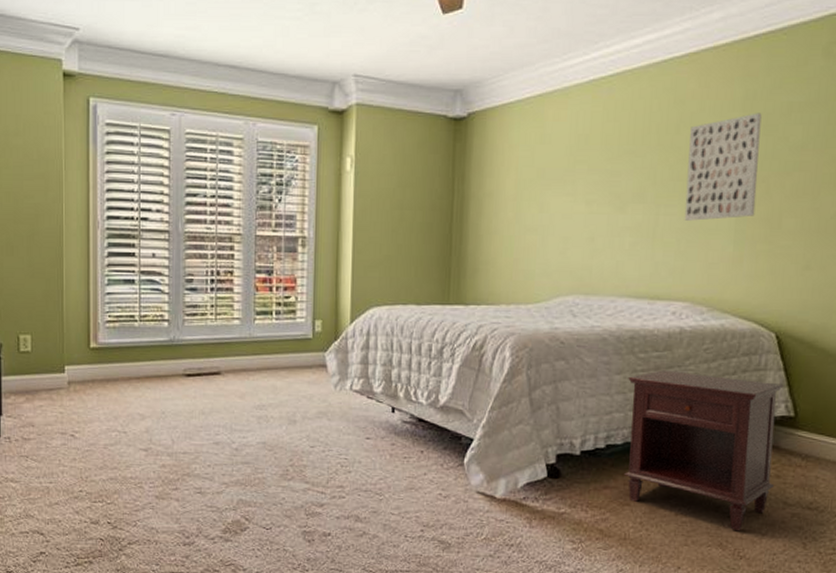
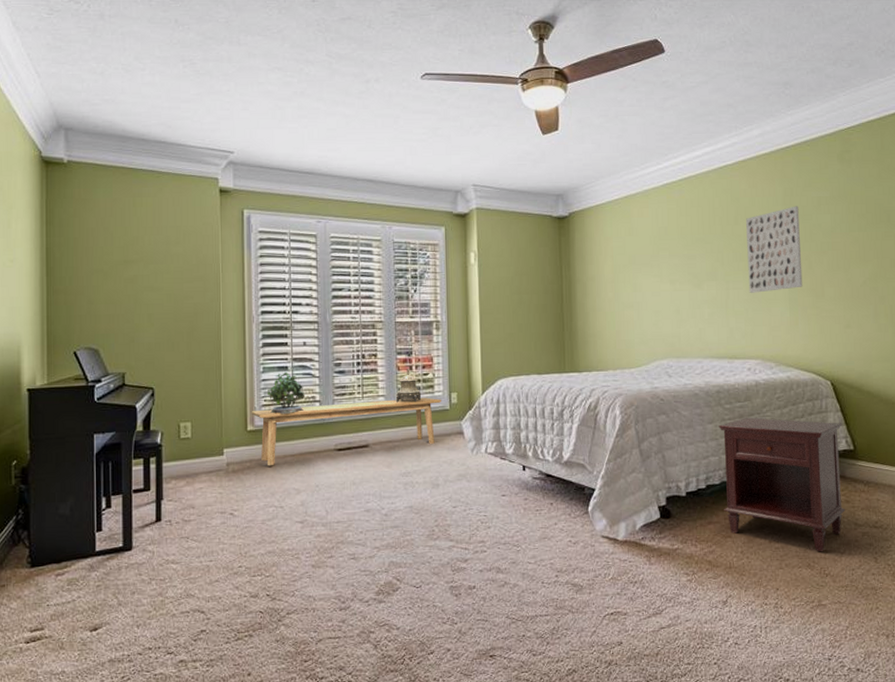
bench: none [94,323,305,388] -> present [251,397,442,466]
potted plant: none [112,285,152,332] -> present [268,371,304,414]
decorative urn: none [252,289,282,328] -> present [395,368,422,403]

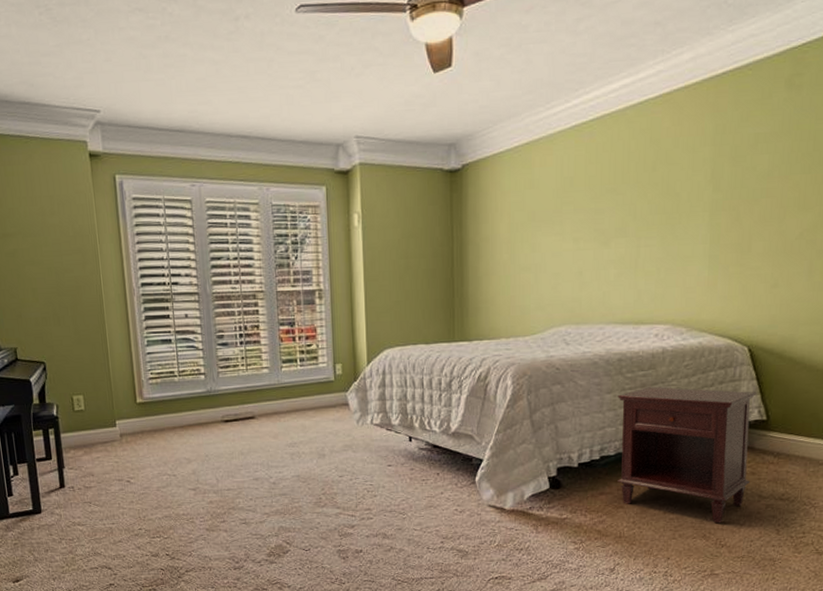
bench: present [251,397,442,466] -> none [139,369,327,437]
potted plant: present [268,371,304,414] -> none [153,344,190,387]
decorative urn: present [395,368,422,403] -> none [279,339,306,375]
wall art: present [746,206,803,293] -> none [663,145,731,250]

